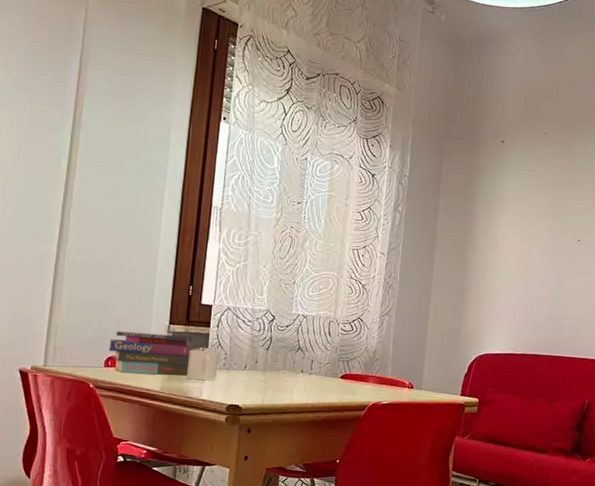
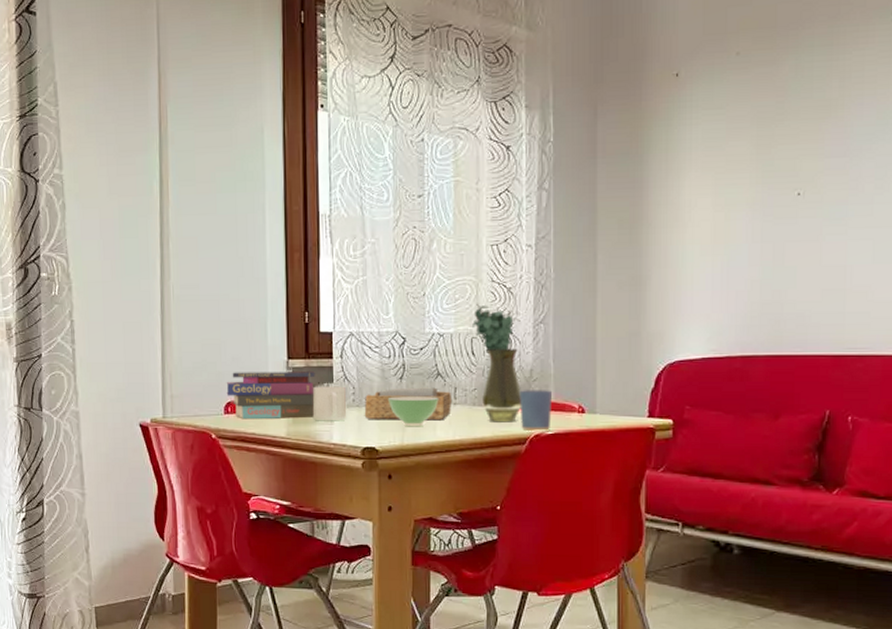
napkin holder: none [232,356,308,387] -> present [364,387,451,421]
bowl: none [254,364,298,391] -> present [387,397,439,427]
vase: none [331,294,366,392] -> present [472,303,521,422]
mug: none [362,367,389,401] -> present [519,390,552,431]

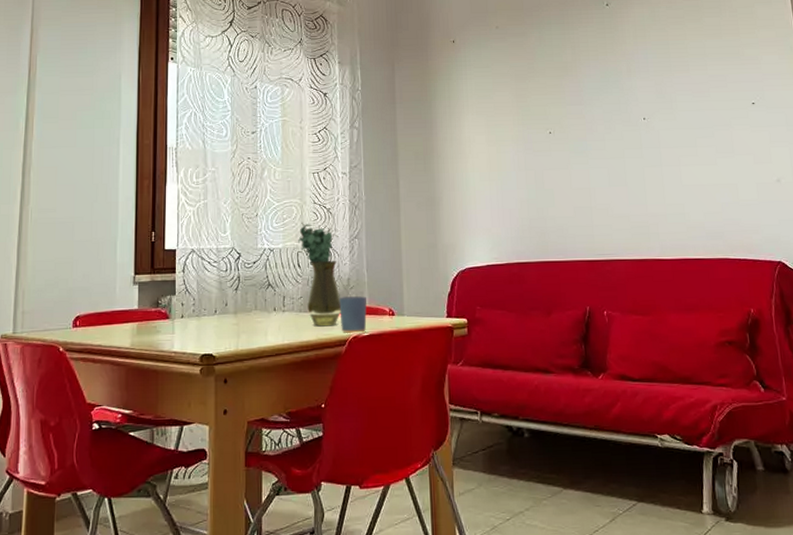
books: present [226,370,315,420] -> none [76,284,159,332]
cup: present [312,386,347,421] -> none [156,298,188,331]
napkin holder: present [364,387,451,421] -> none [203,297,281,329]
bowl: present [387,397,439,427] -> none [224,305,270,334]

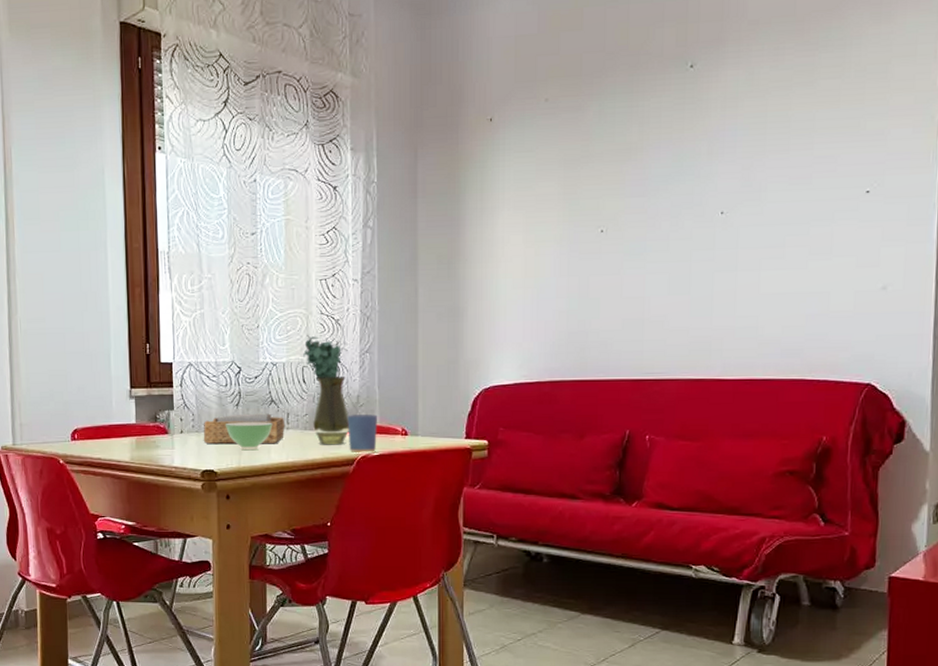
napkin holder: none [203,297,281,329] -> present [203,413,284,445]
bowl: none [224,305,270,334] -> present [225,422,273,451]

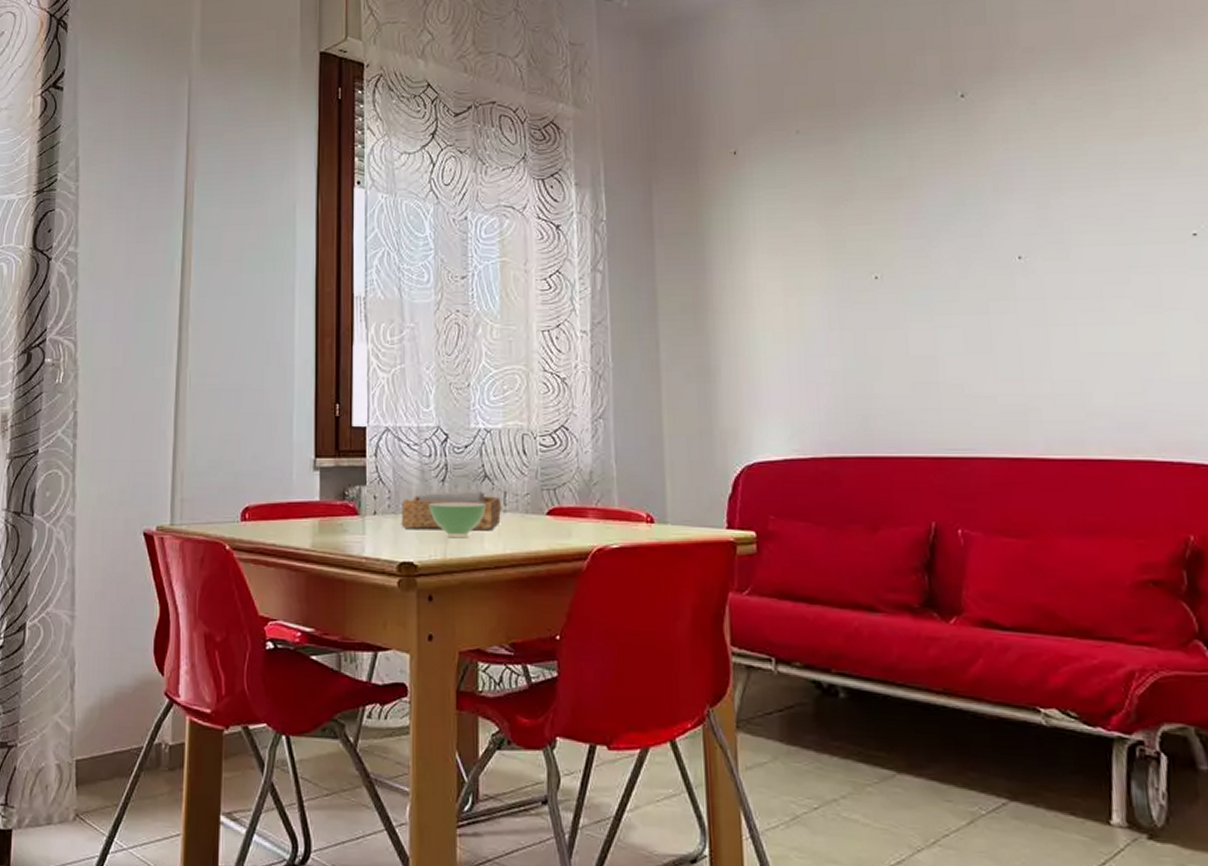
vase: present [303,334,349,445] -> none [523,395,581,534]
mug: present [347,414,377,452] -> none [578,495,616,544]

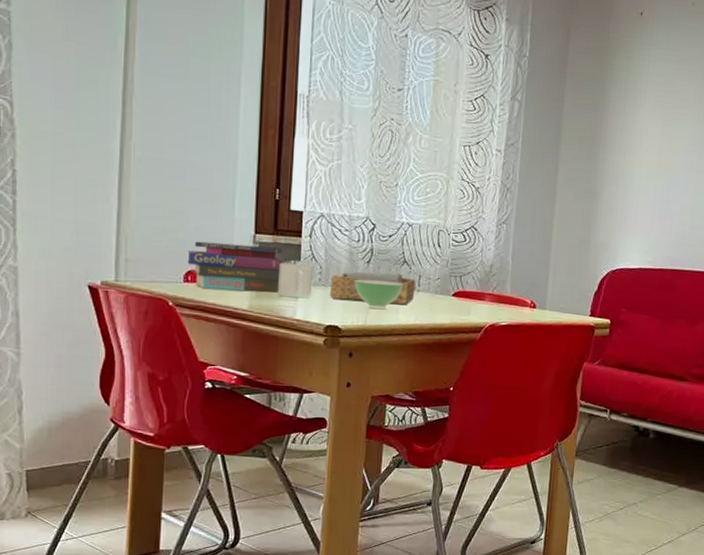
books: none [244,470,346,528] -> present [187,241,283,293]
cup: none [342,489,381,531] -> present [277,262,314,299]

